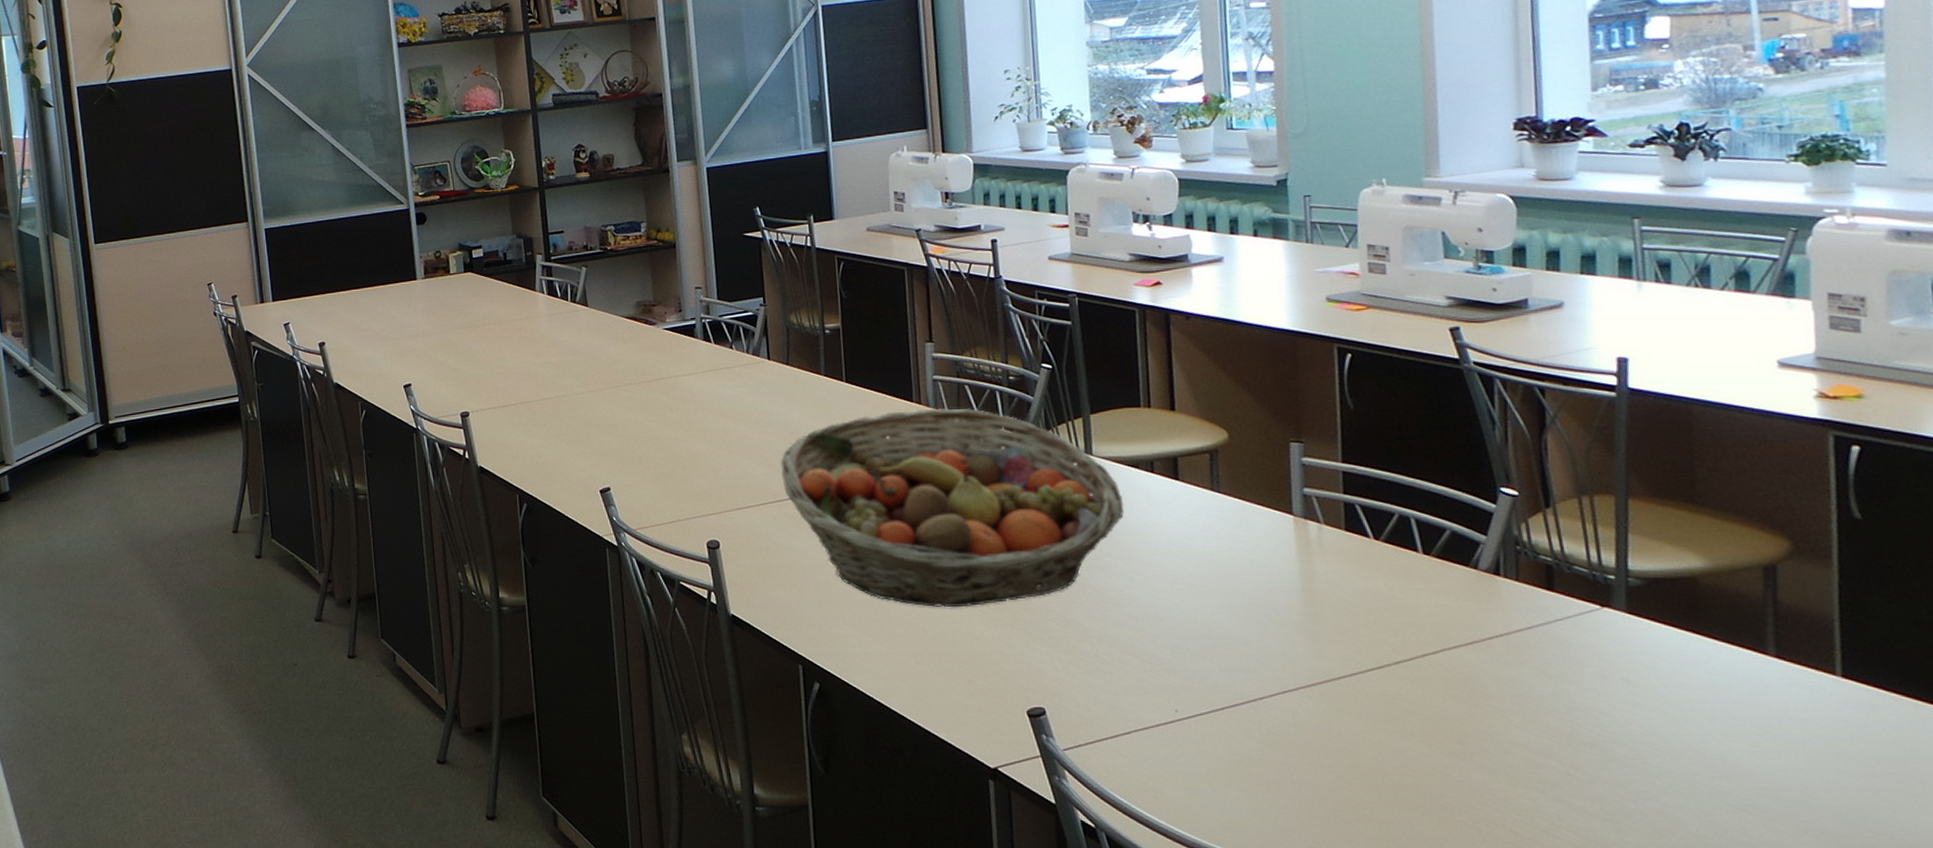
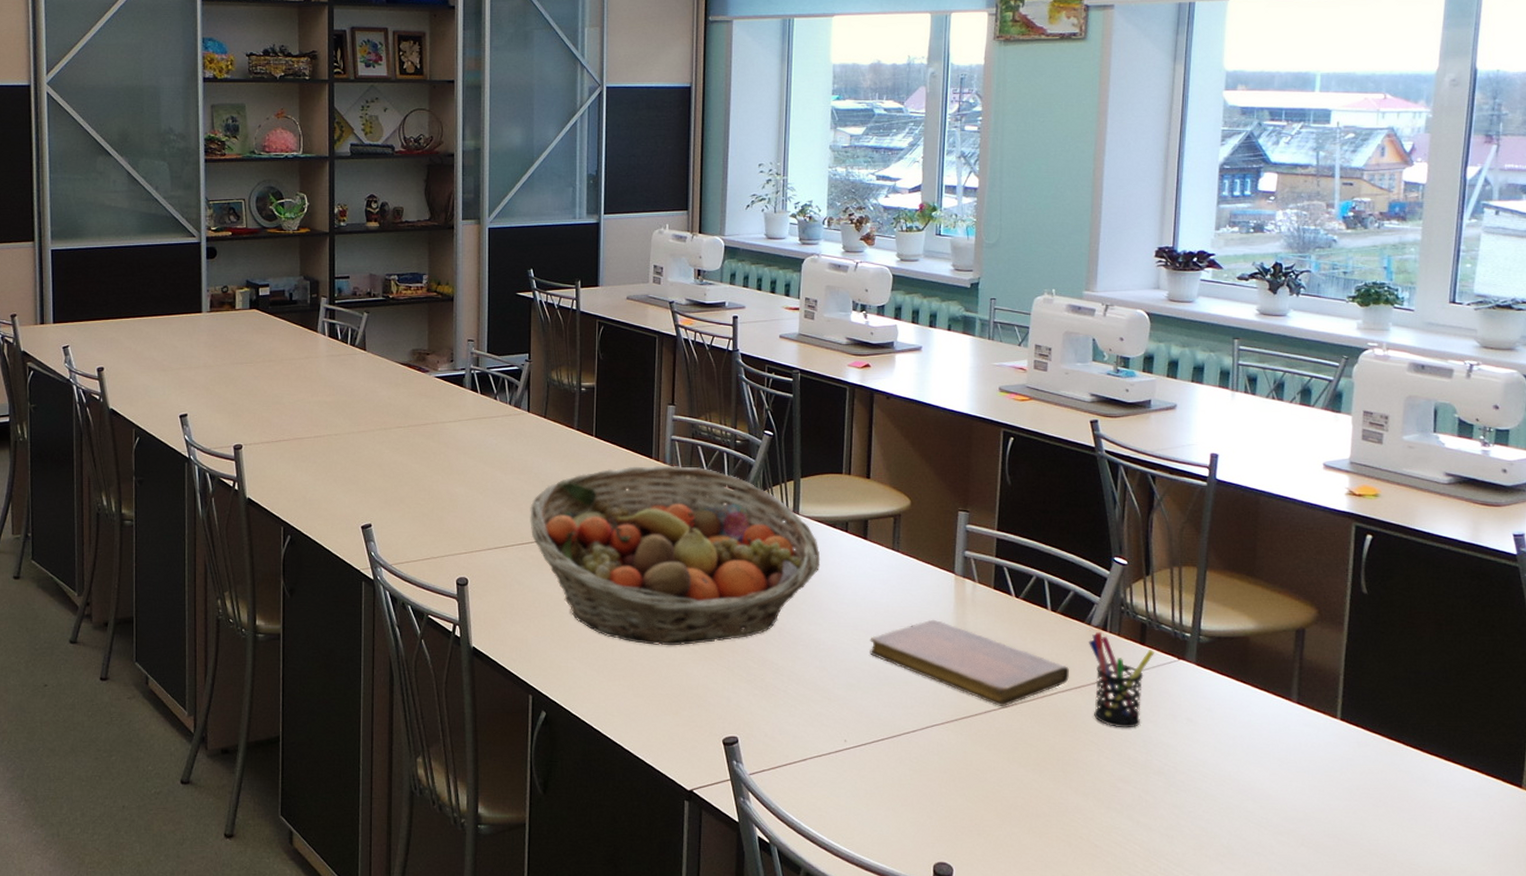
notebook: none [1194,568,1456,669] -> present [870,619,1069,707]
pen holder: none [1477,577,1568,692] -> present [1089,632,1154,728]

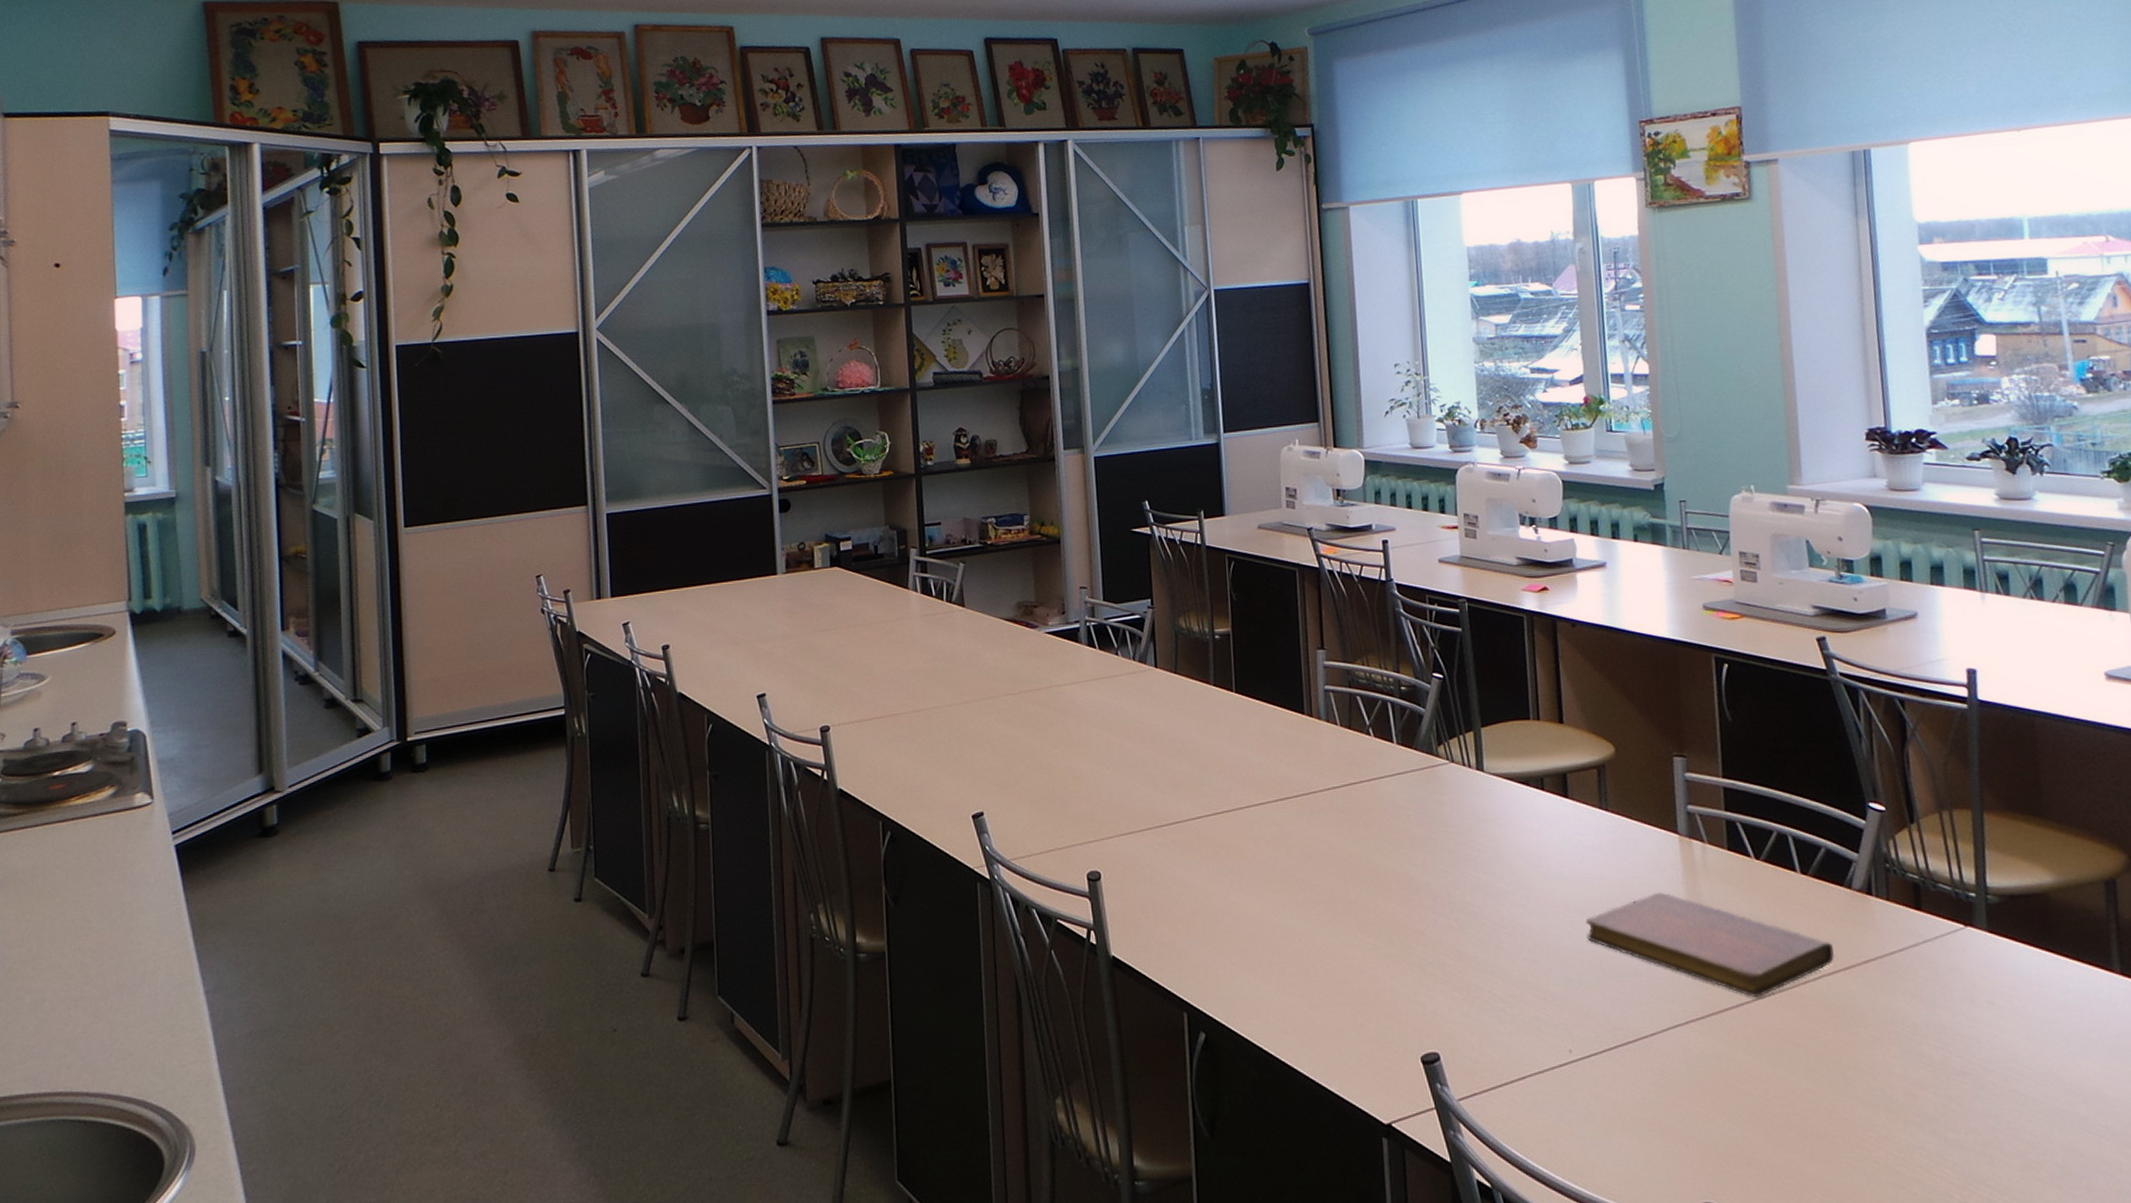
fruit basket: present [530,465,821,646] -> none [1166,721,1516,943]
pen holder: present [1089,632,1154,728] -> none [1852,897,1935,1018]

